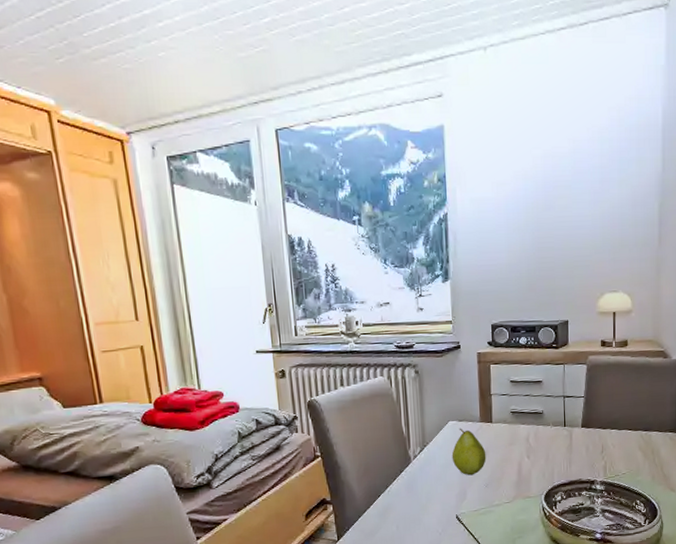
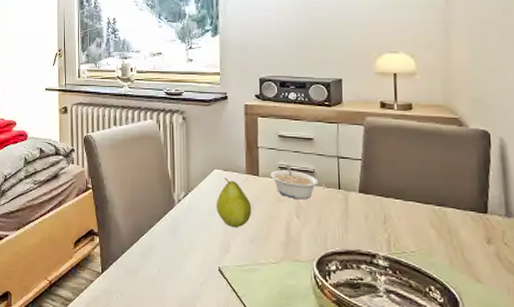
legume: none [502,408,547,441] -> present [270,164,319,200]

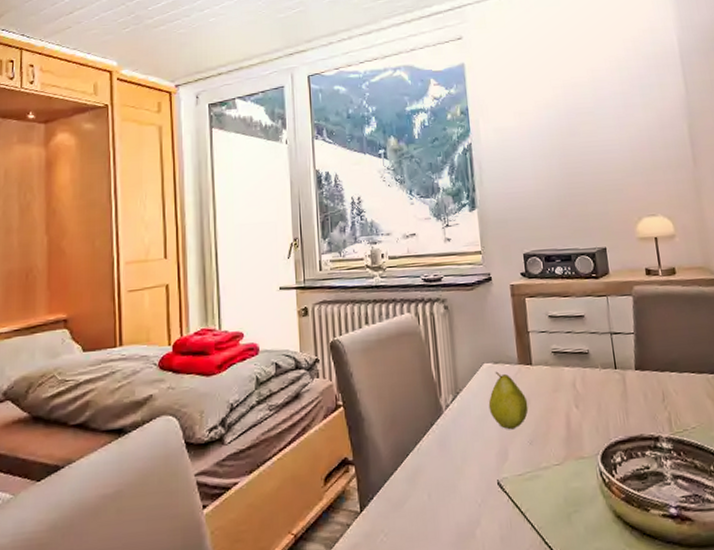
legume: present [270,164,319,200] -> none [543,348,595,387]

